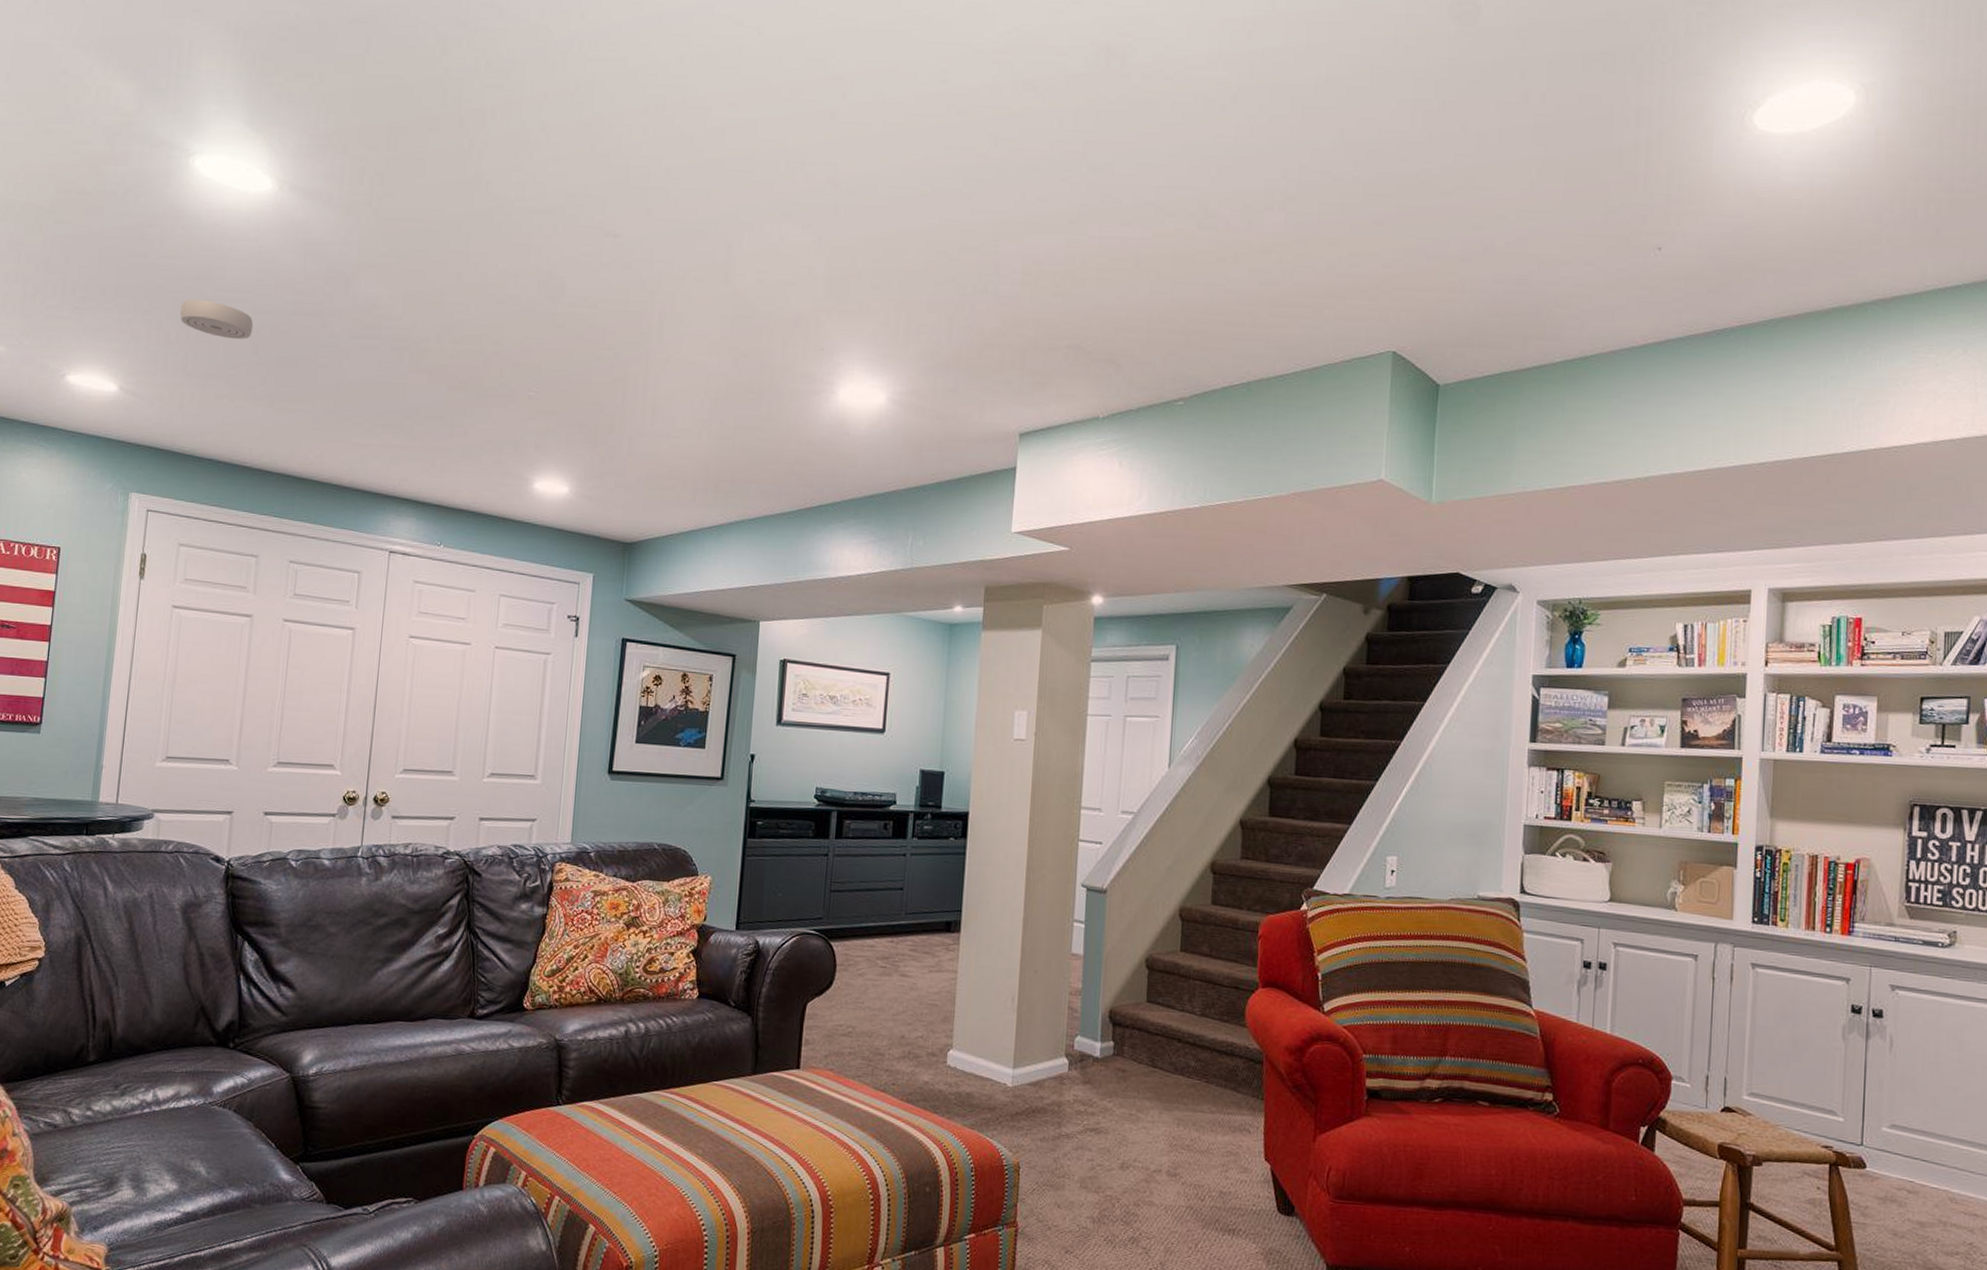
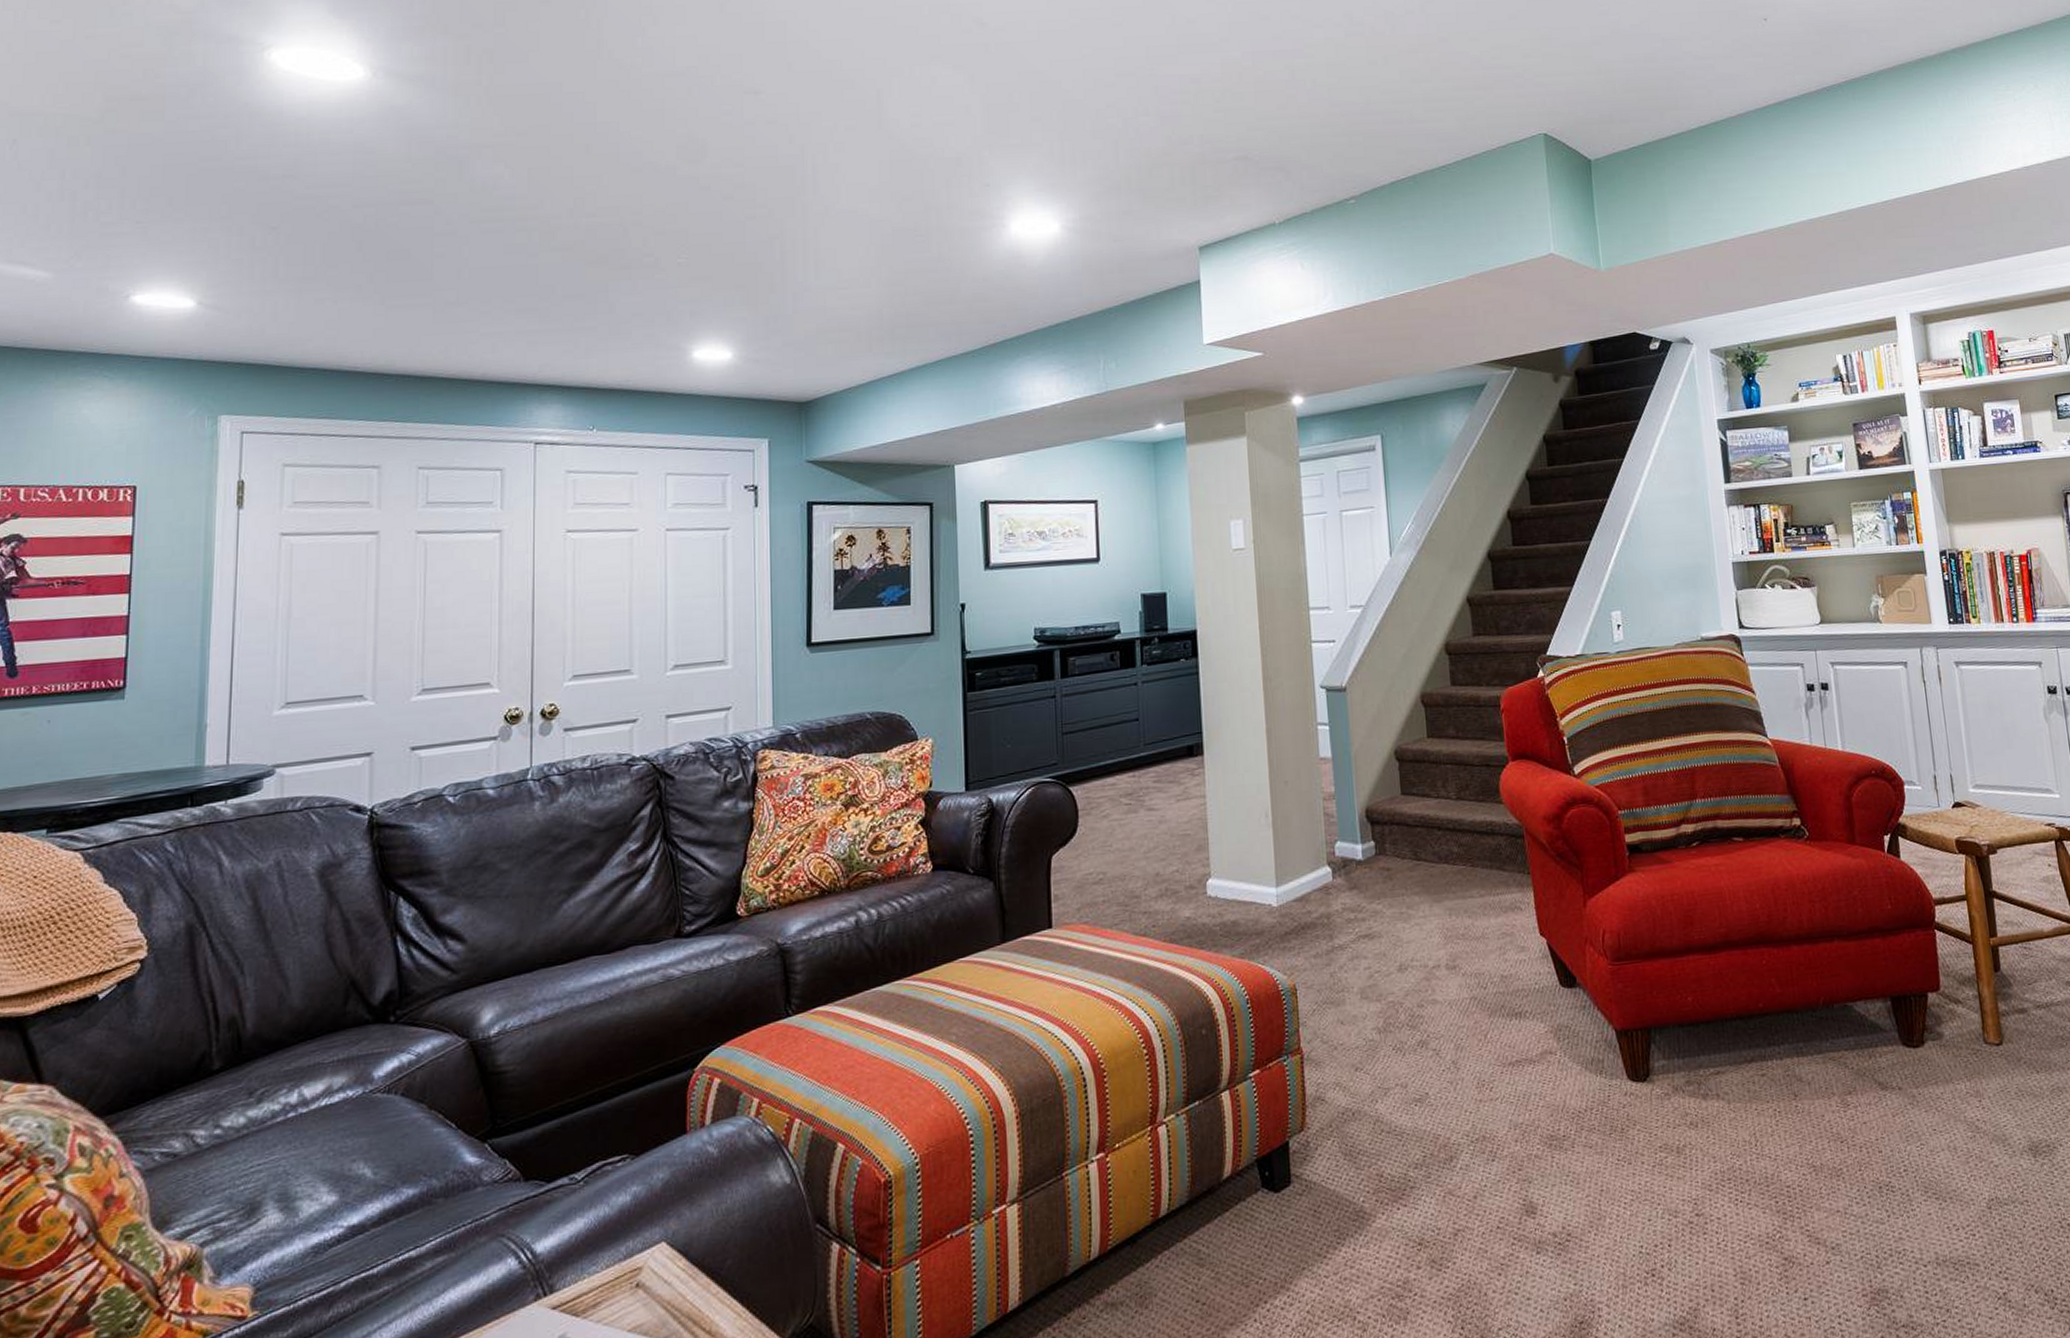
smoke detector: present [180,299,254,339] -> none [265,199,354,238]

